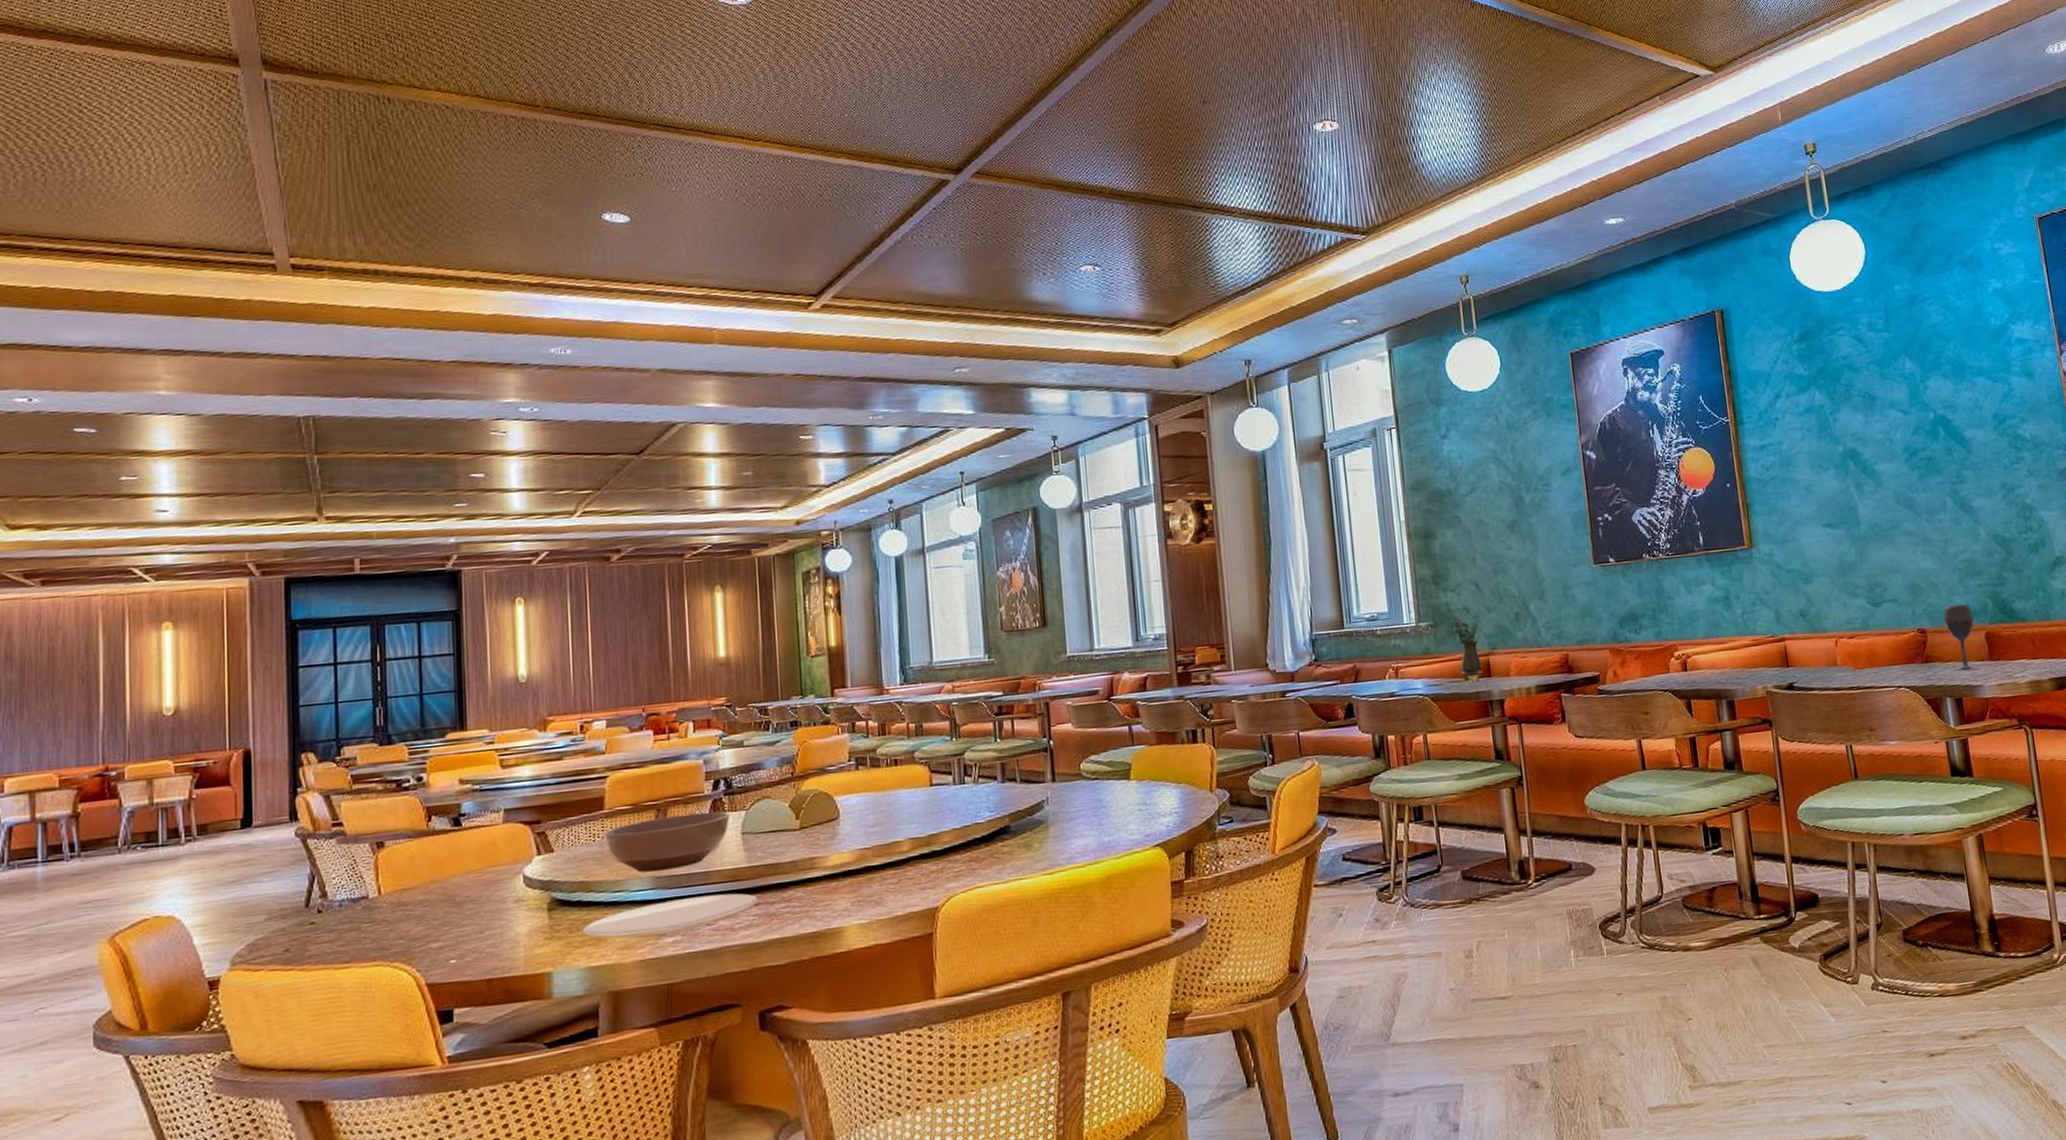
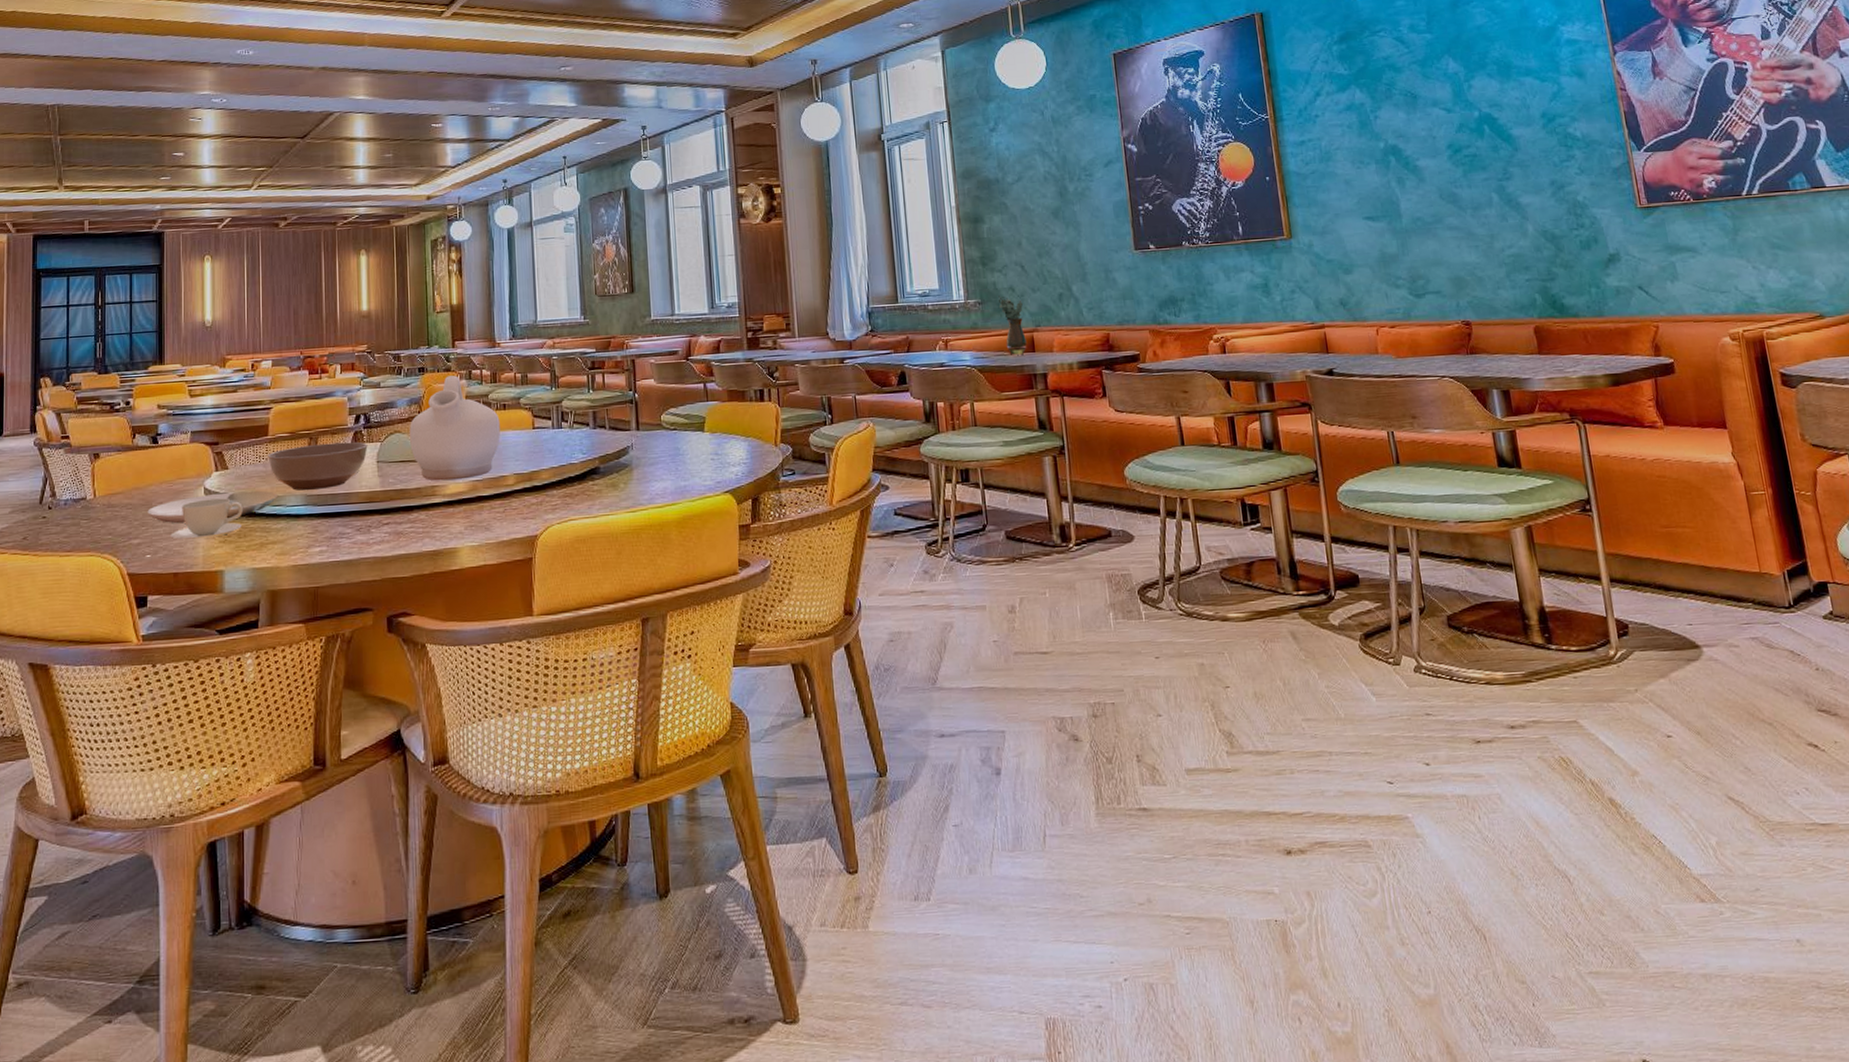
plate: none [450,874,619,921] -> present [147,490,279,524]
teacup: none [481,886,574,940] -> present [170,498,243,541]
plate: present [582,893,759,940] -> none [248,512,389,547]
teapot: none [780,729,892,852] -> present [409,375,500,481]
wine glass: present [1943,603,1980,672] -> none [1489,298,1528,365]

